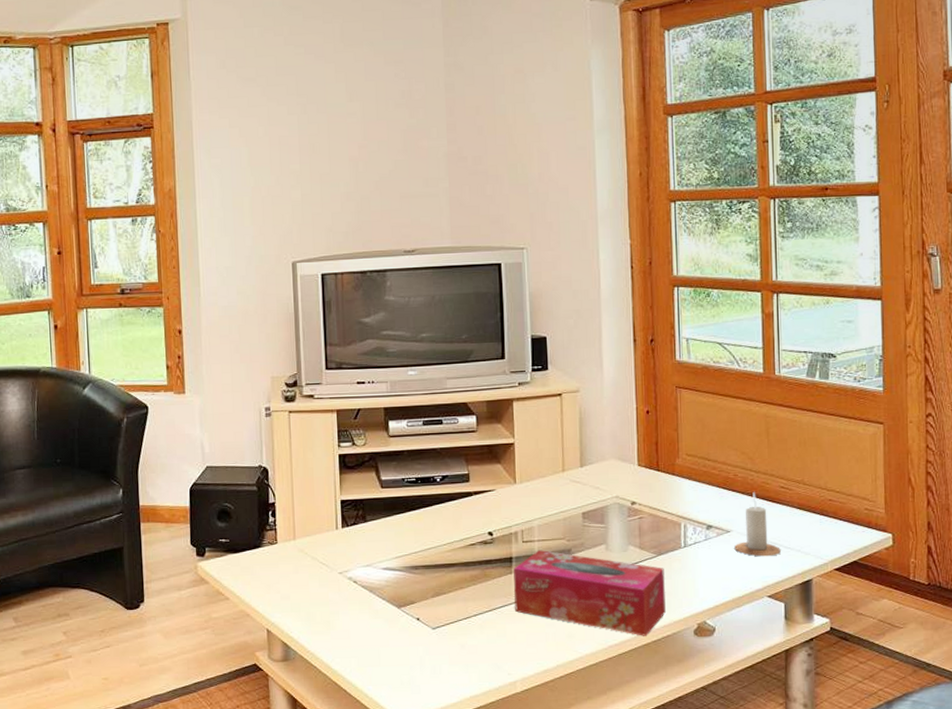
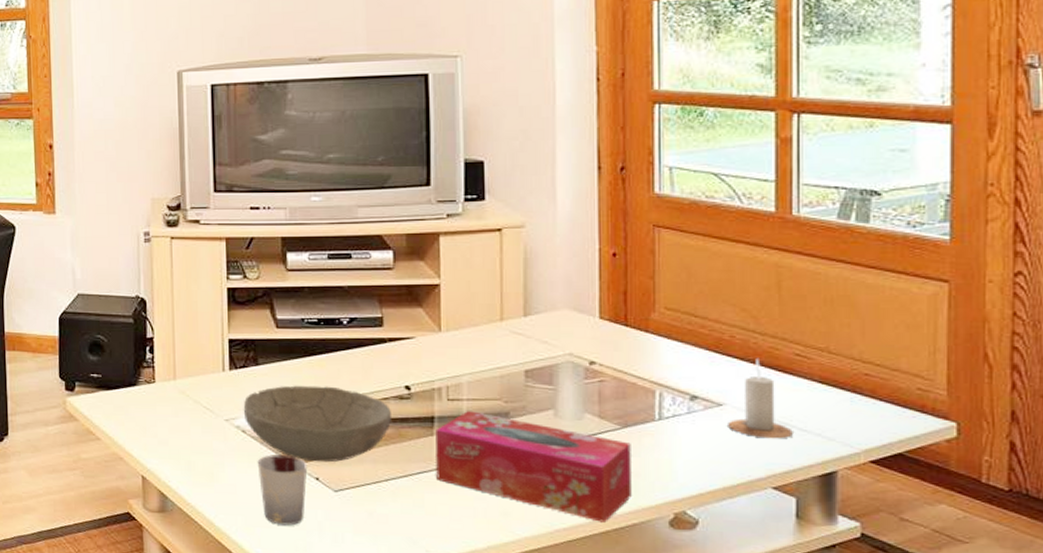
bowl: none [354,536,478,604] -> present [243,385,391,463]
cup: none [367,600,410,663] -> present [257,455,308,526]

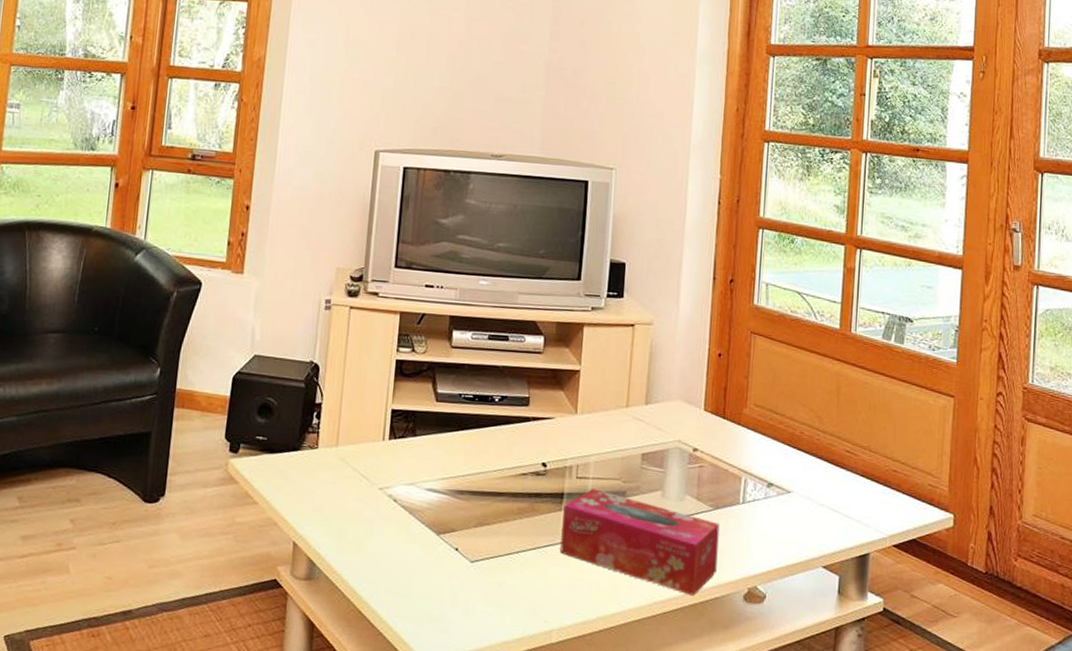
bowl: present [243,385,391,463] -> none [396,457,528,534]
cup: present [257,455,308,526] -> none [404,524,450,595]
candle: present [728,359,793,439] -> none [793,453,840,524]

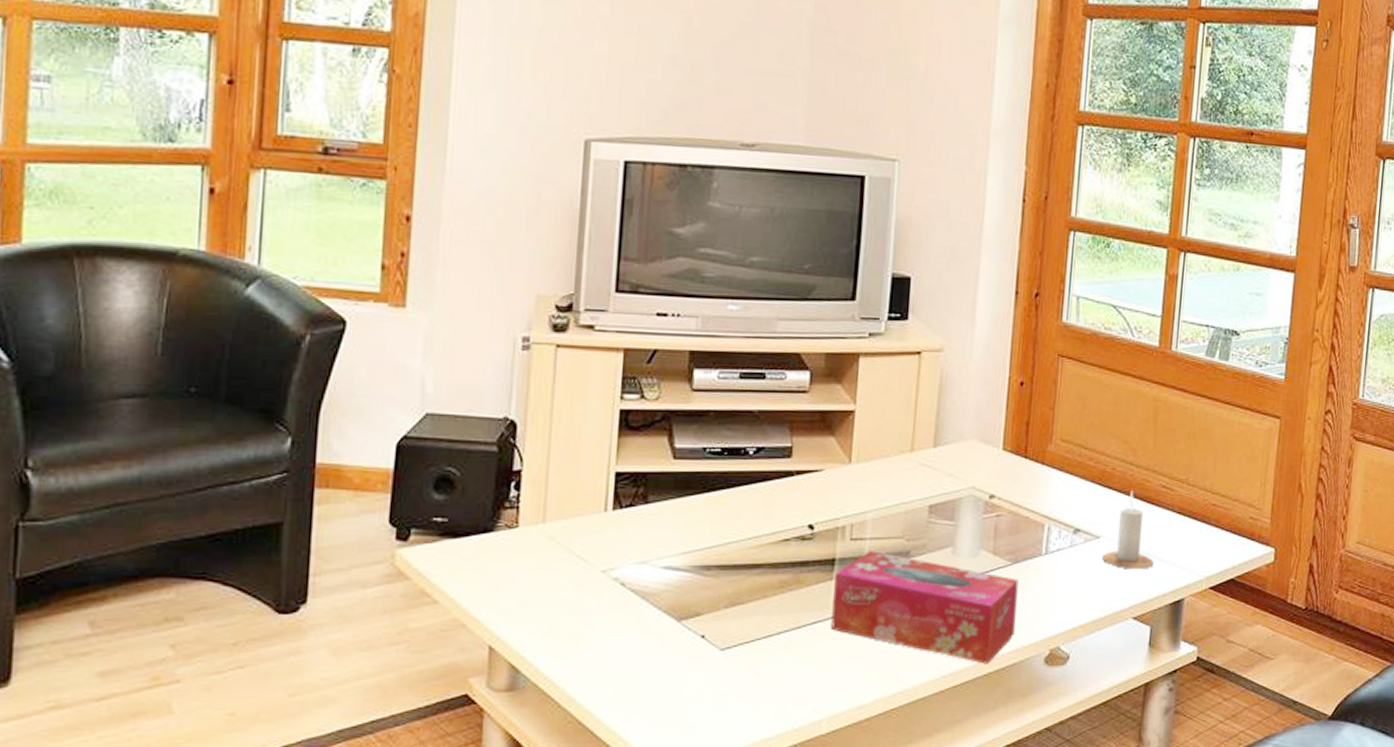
candle: none [793,453,840,524] -> present [1102,491,1154,570]

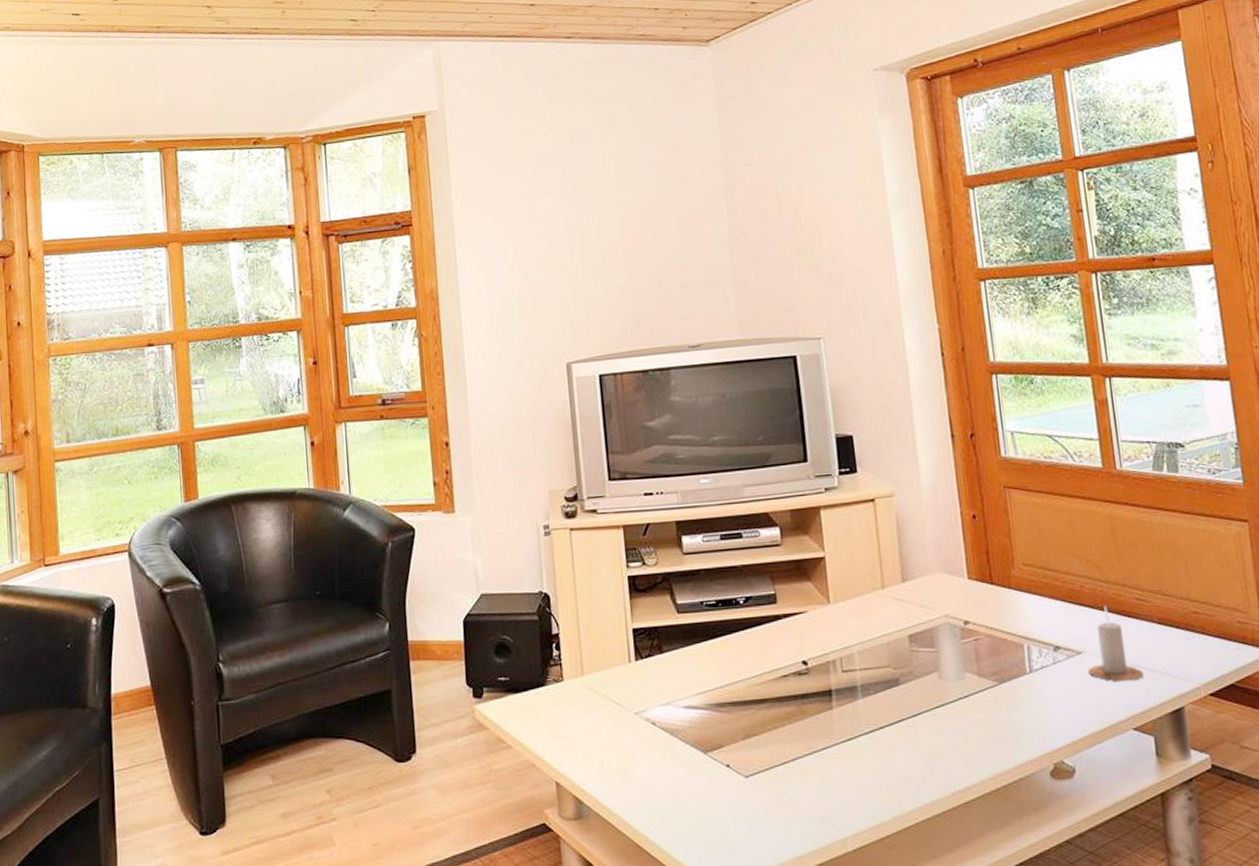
tissue box: present [831,551,1019,664] -> none [834,681,1015,780]

